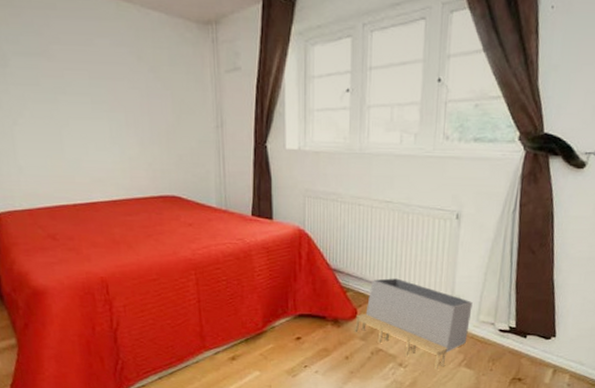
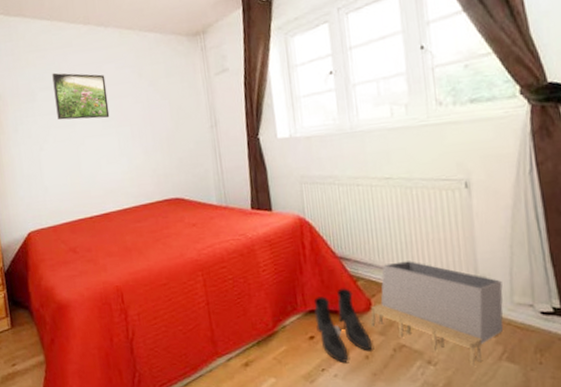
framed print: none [29,37,101,100] -> present [52,72,110,120]
boots: none [304,297,353,362] -> present [313,288,373,364]

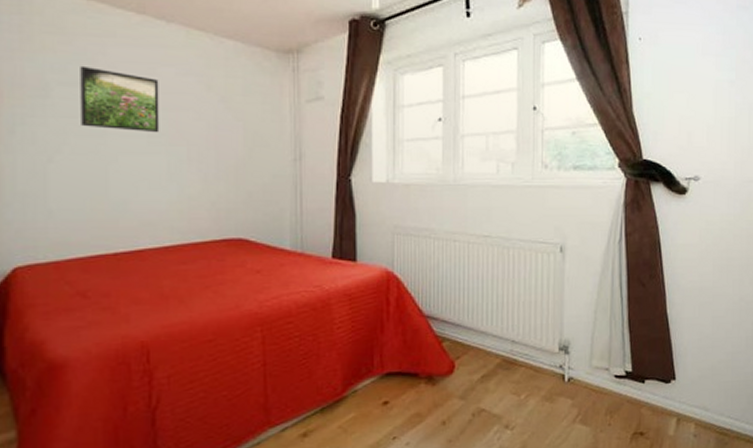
boots: present [313,288,373,364] -> none [392,349,451,431]
storage bin: present [370,261,504,366] -> none [451,322,584,429]

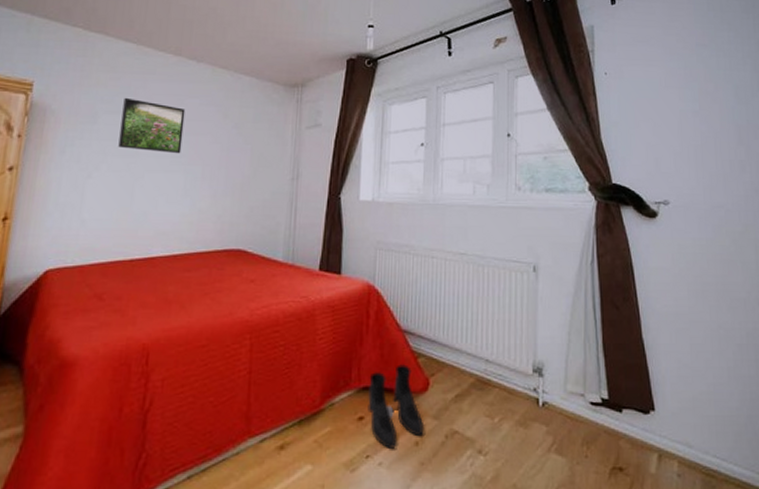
boots: none [392,349,451,431] -> present [368,364,424,450]

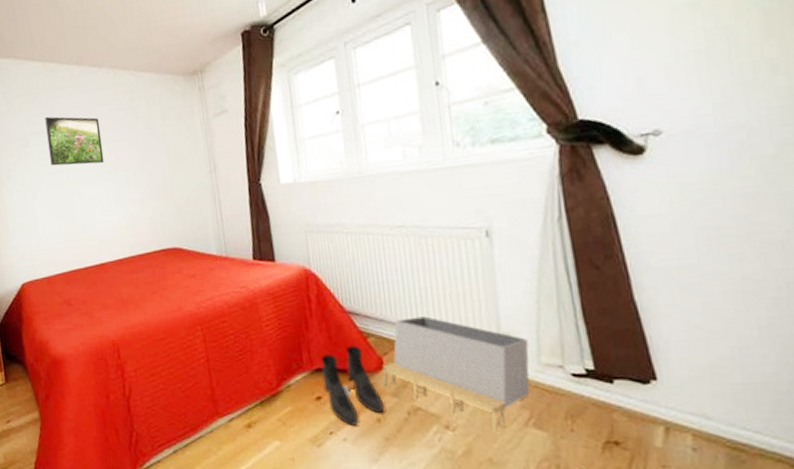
storage bin: none [425,340,558,457] -> present [382,316,530,432]

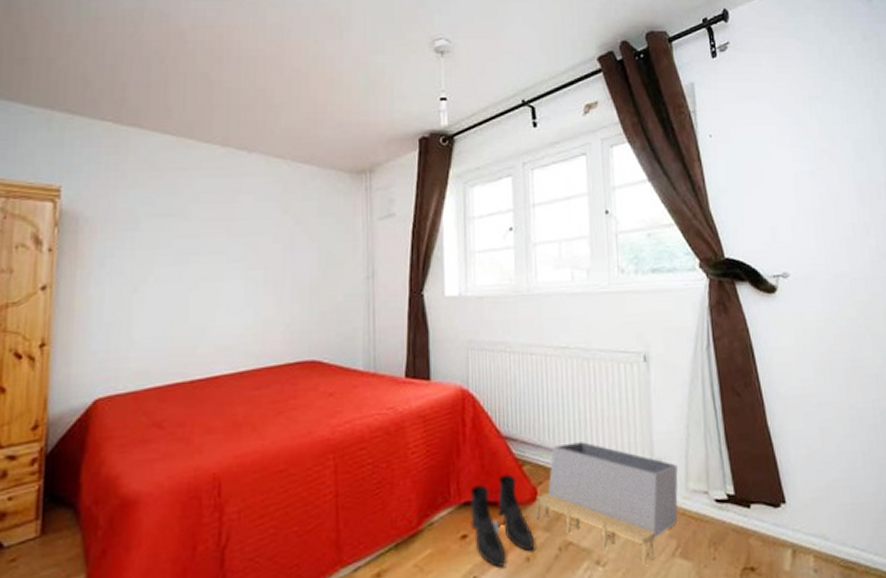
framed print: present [45,116,104,166] -> none [165,198,239,259]

